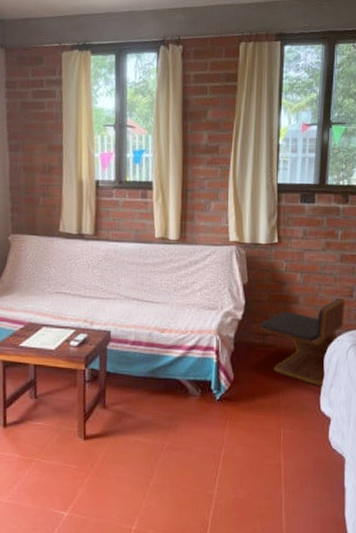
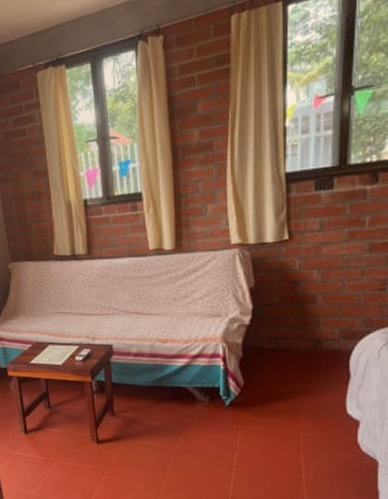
side table: present [260,297,345,387] -> none [271,292,376,389]

